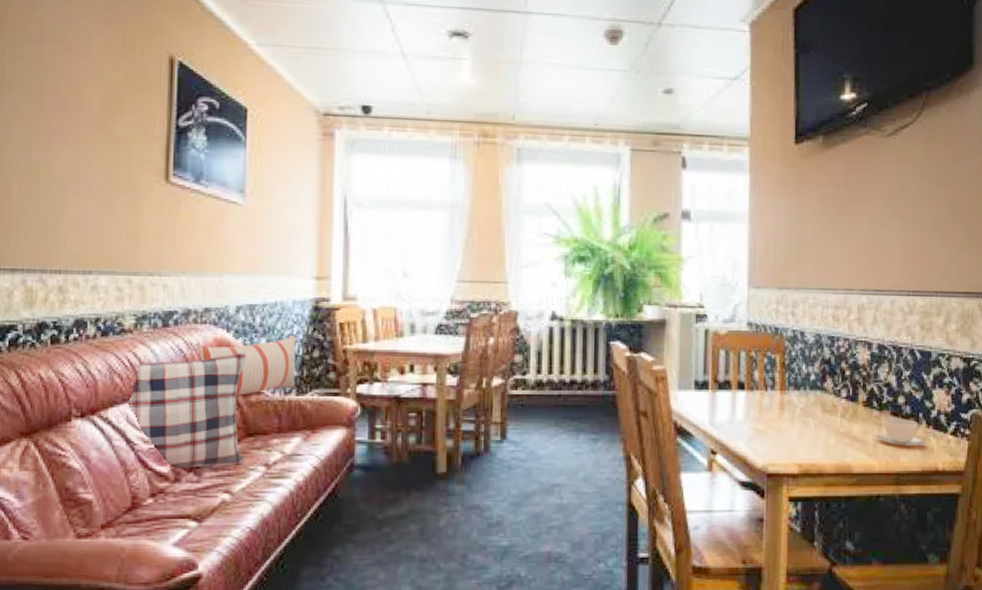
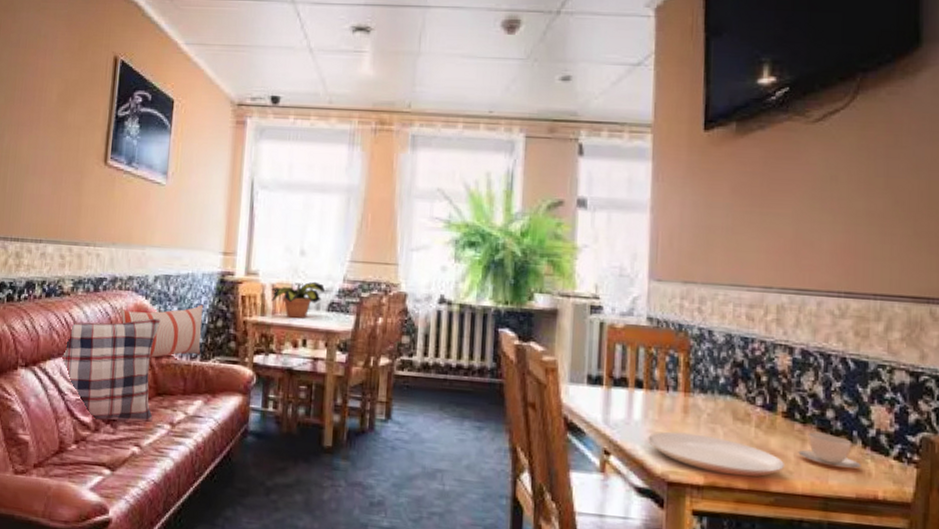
flower pot: none [372,304,431,344] -> present [271,281,325,319]
plate: none [749,427,866,462] -> present [648,431,786,477]

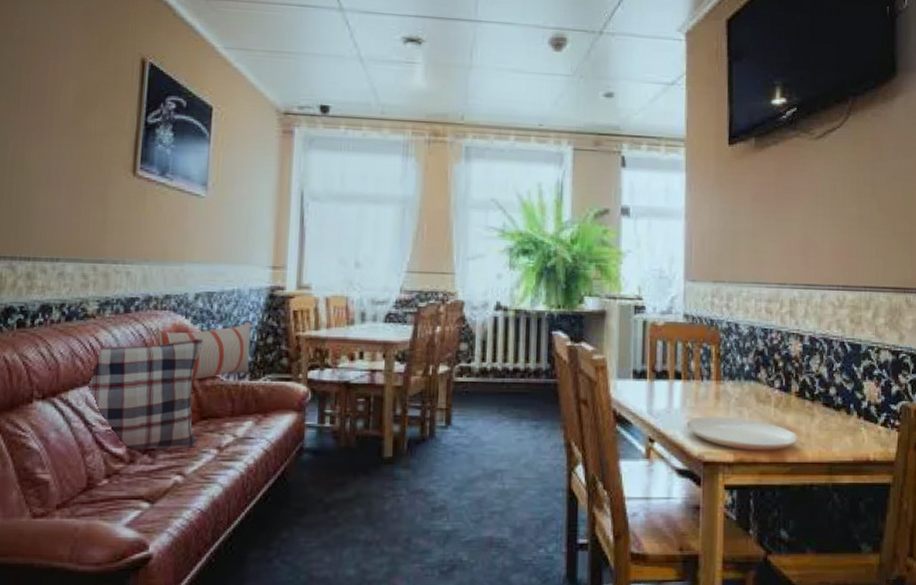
flower pot: present [271,281,325,319] -> none [325,293,381,332]
teacup: present [798,433,861,469] -> none [808,408,857,437]

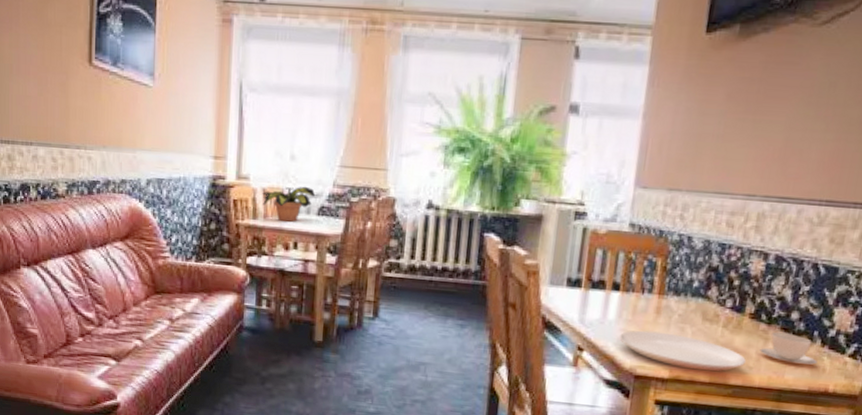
cushion: present [88,338,204,451] -> none [62,221,155,319]
pillow: present [153,321,252,380] -> none [113,207,196,258]
flower pot: none [325,293,381,332] -> present [262,186,315,223]
teacup: none [808,408,857,437] -> present [759,332,818,365]

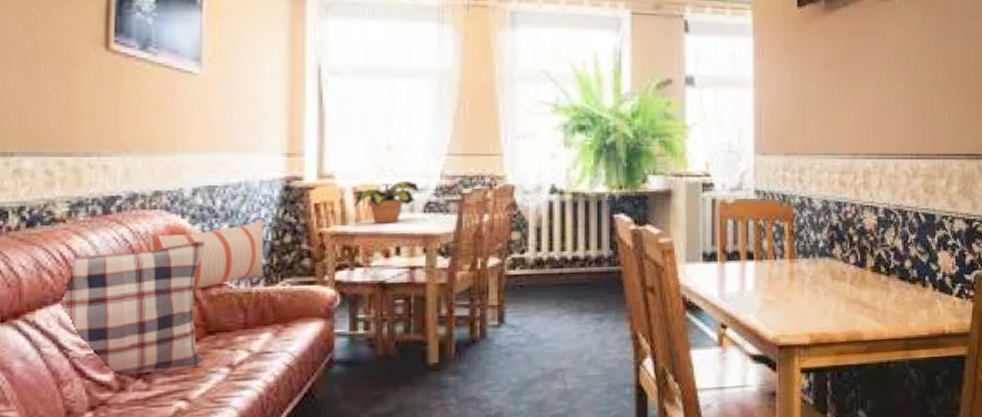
cushion: none [62,221,155,319] -> present [61,240,205,378]
pillow: none [113,207,196,258] -> present [141,218,264,289]
plate: present [620,330,747,372] -> none [760,297,875,331]
teacup: present [759,332,818,365] -> none [884,282,932,311]

